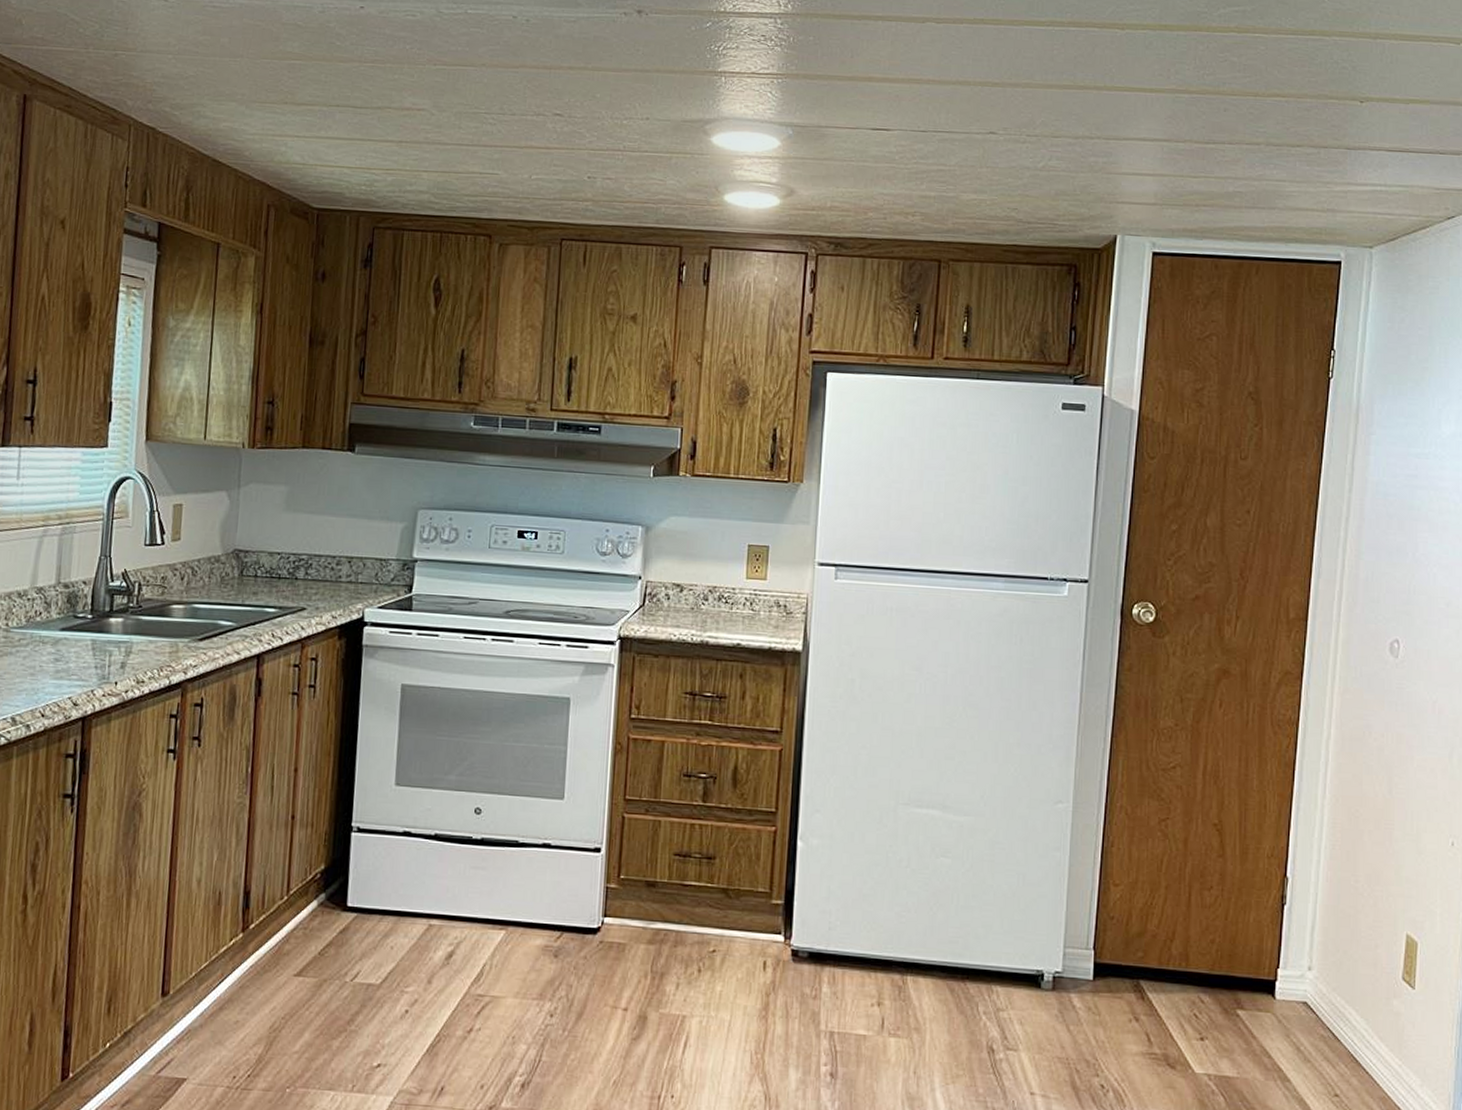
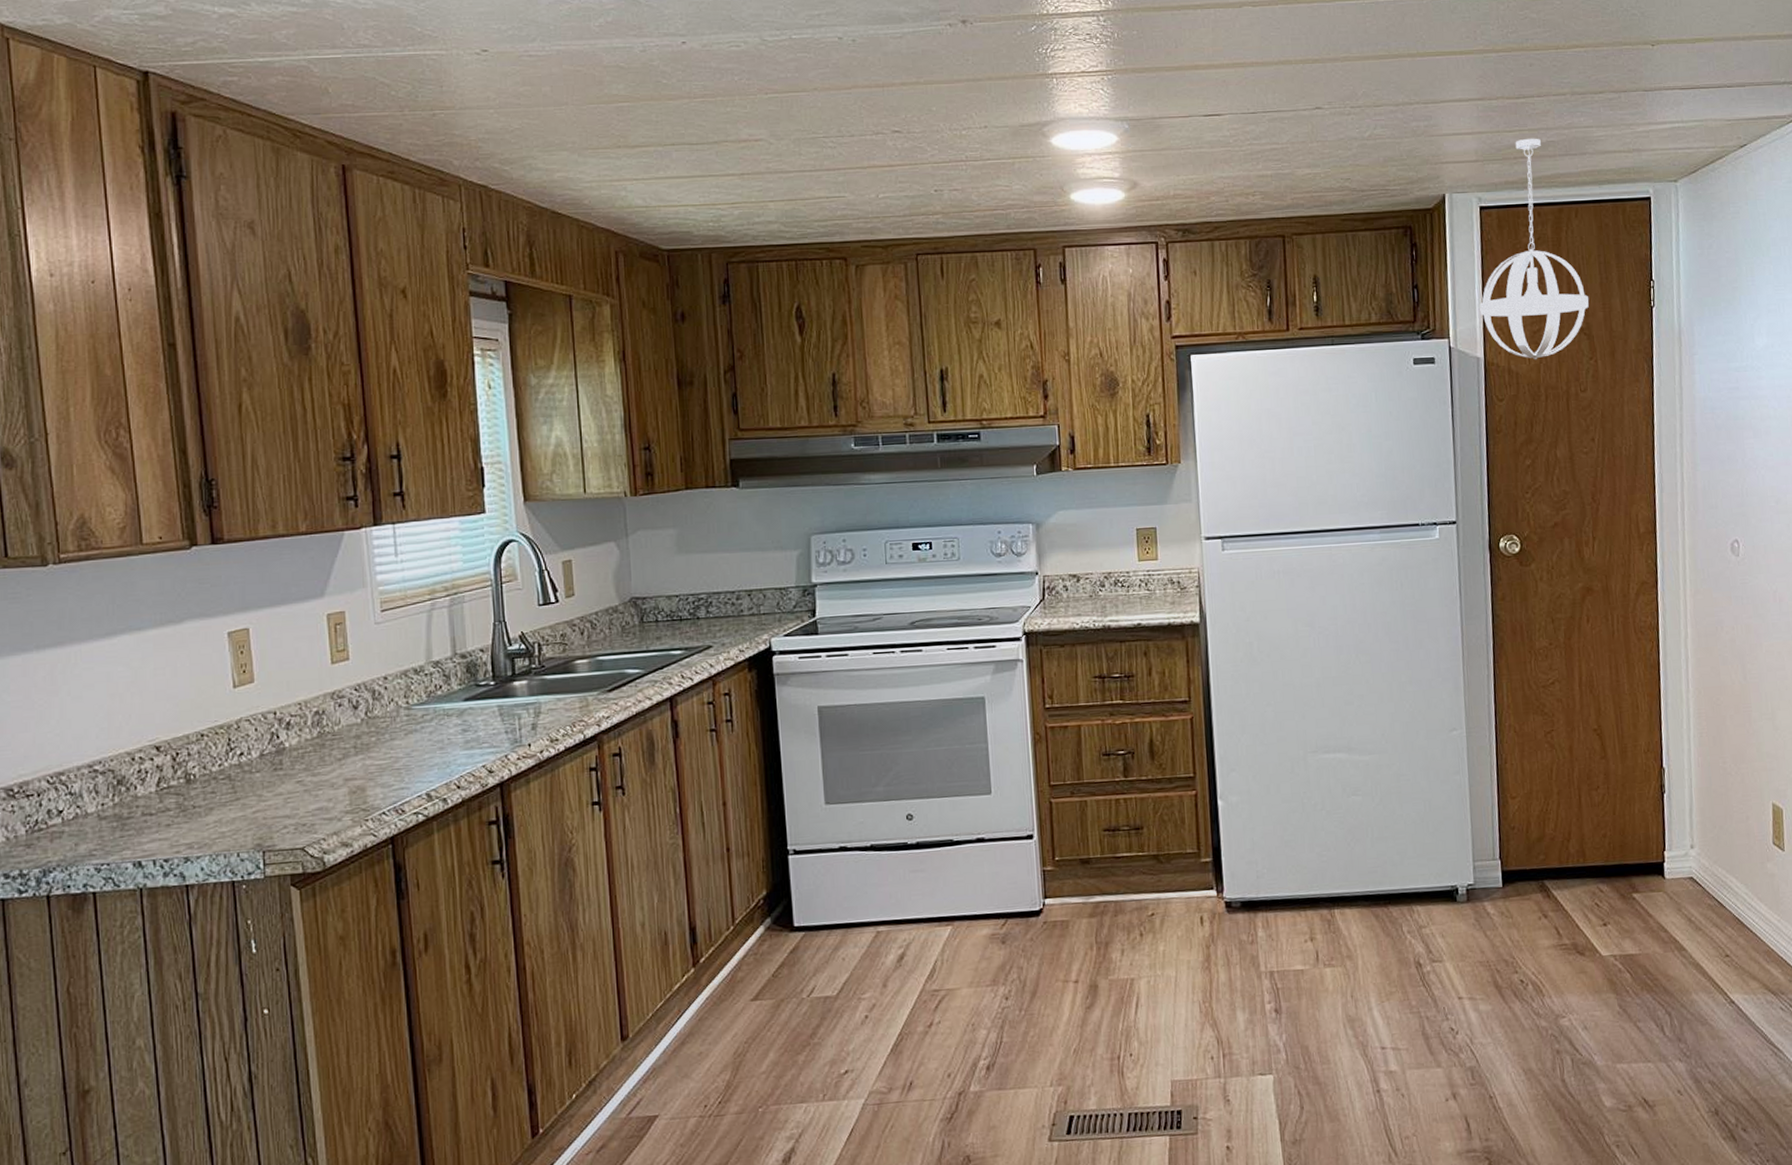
pendant light: none [1140,186,1261,420] -> present [1479,138,1589,360]

